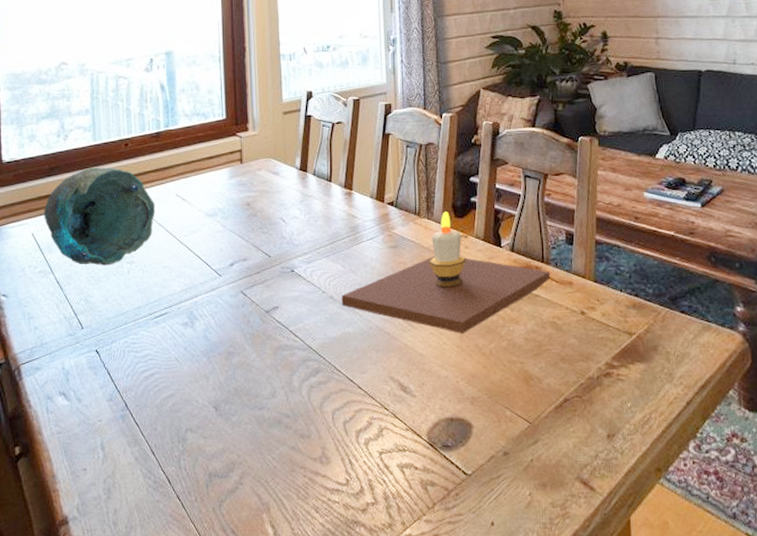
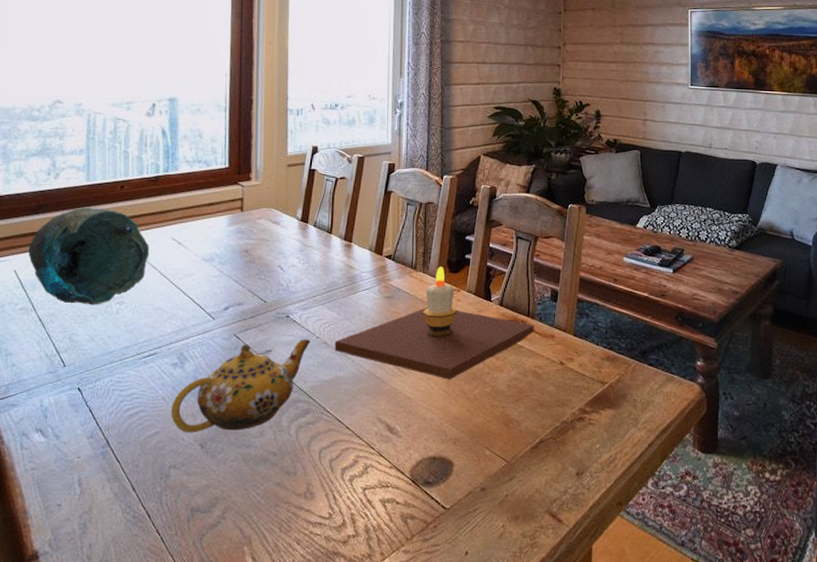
teapot: none [185,294,317,395] -> present [171,339,311,433]

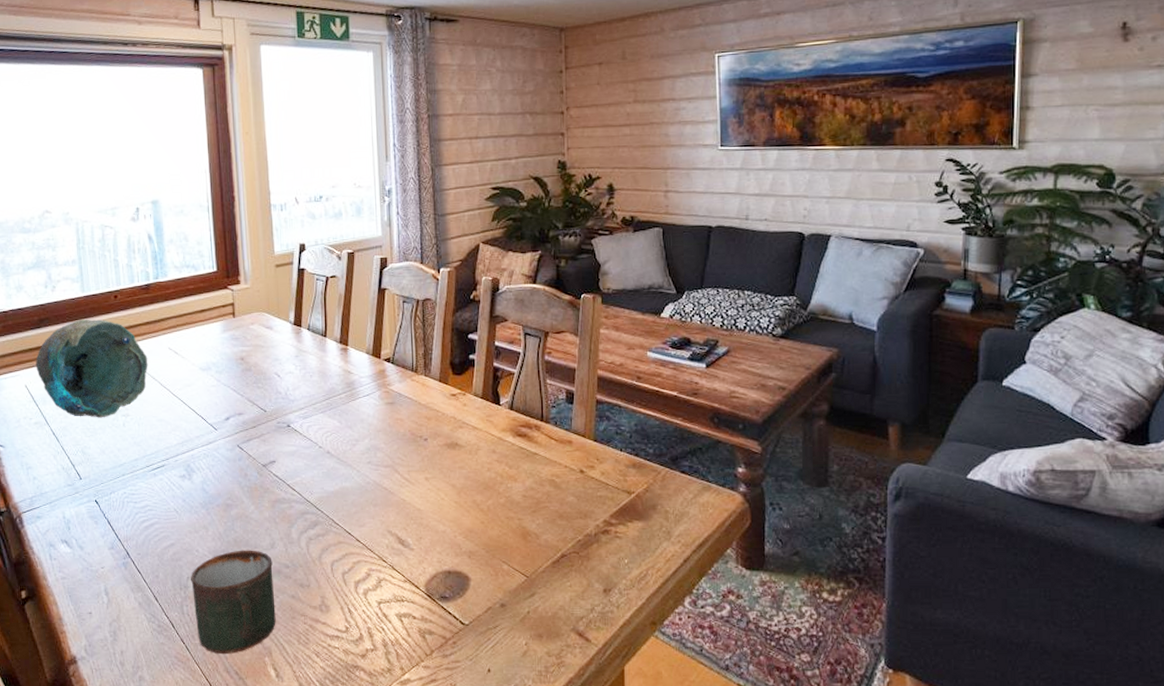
teapot: present [171,339,311,433] -> none [184,449,314,545]
mug: none [172,438,260,545] -> present [190,550,276,655]
candle: present [334,266,535,379] -> none [338,368,550,490]

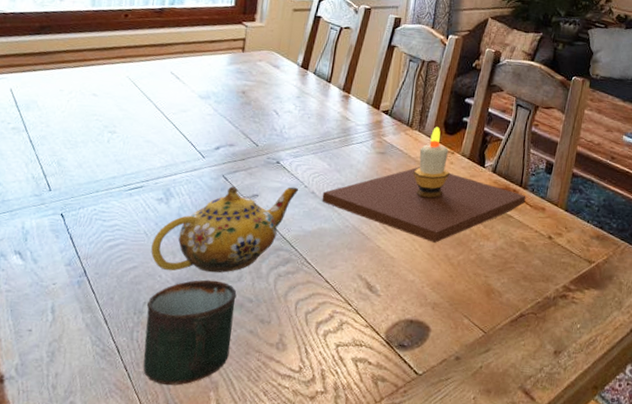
decorative bowl: present [36,319,148,418] -> none [26,32,148,132]
teapot: none [184,449,314,545] -> present [151,186,299,273]
candle: none [338,368,550,490] -> present [321,127,526,243]

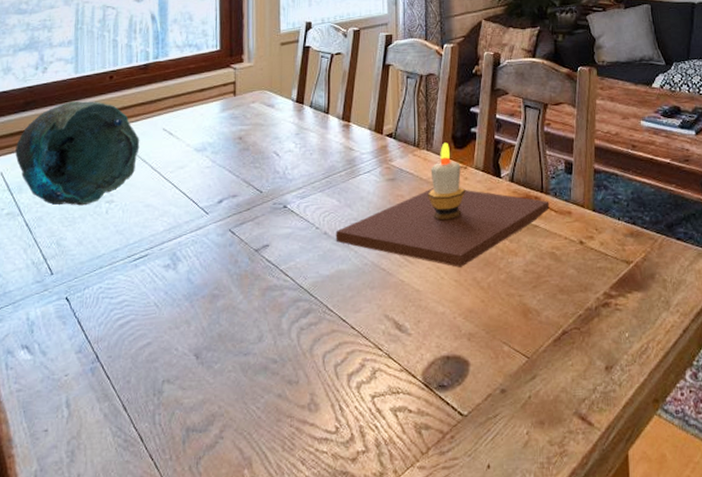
decorative bowl: none [26,32,148,132] -> present [15,101,140,206]
mug: present [143,279,237,386] -> none [165,345,259,470]
teapot: present [151,186,299,273] -> none [164,230,311,343]

